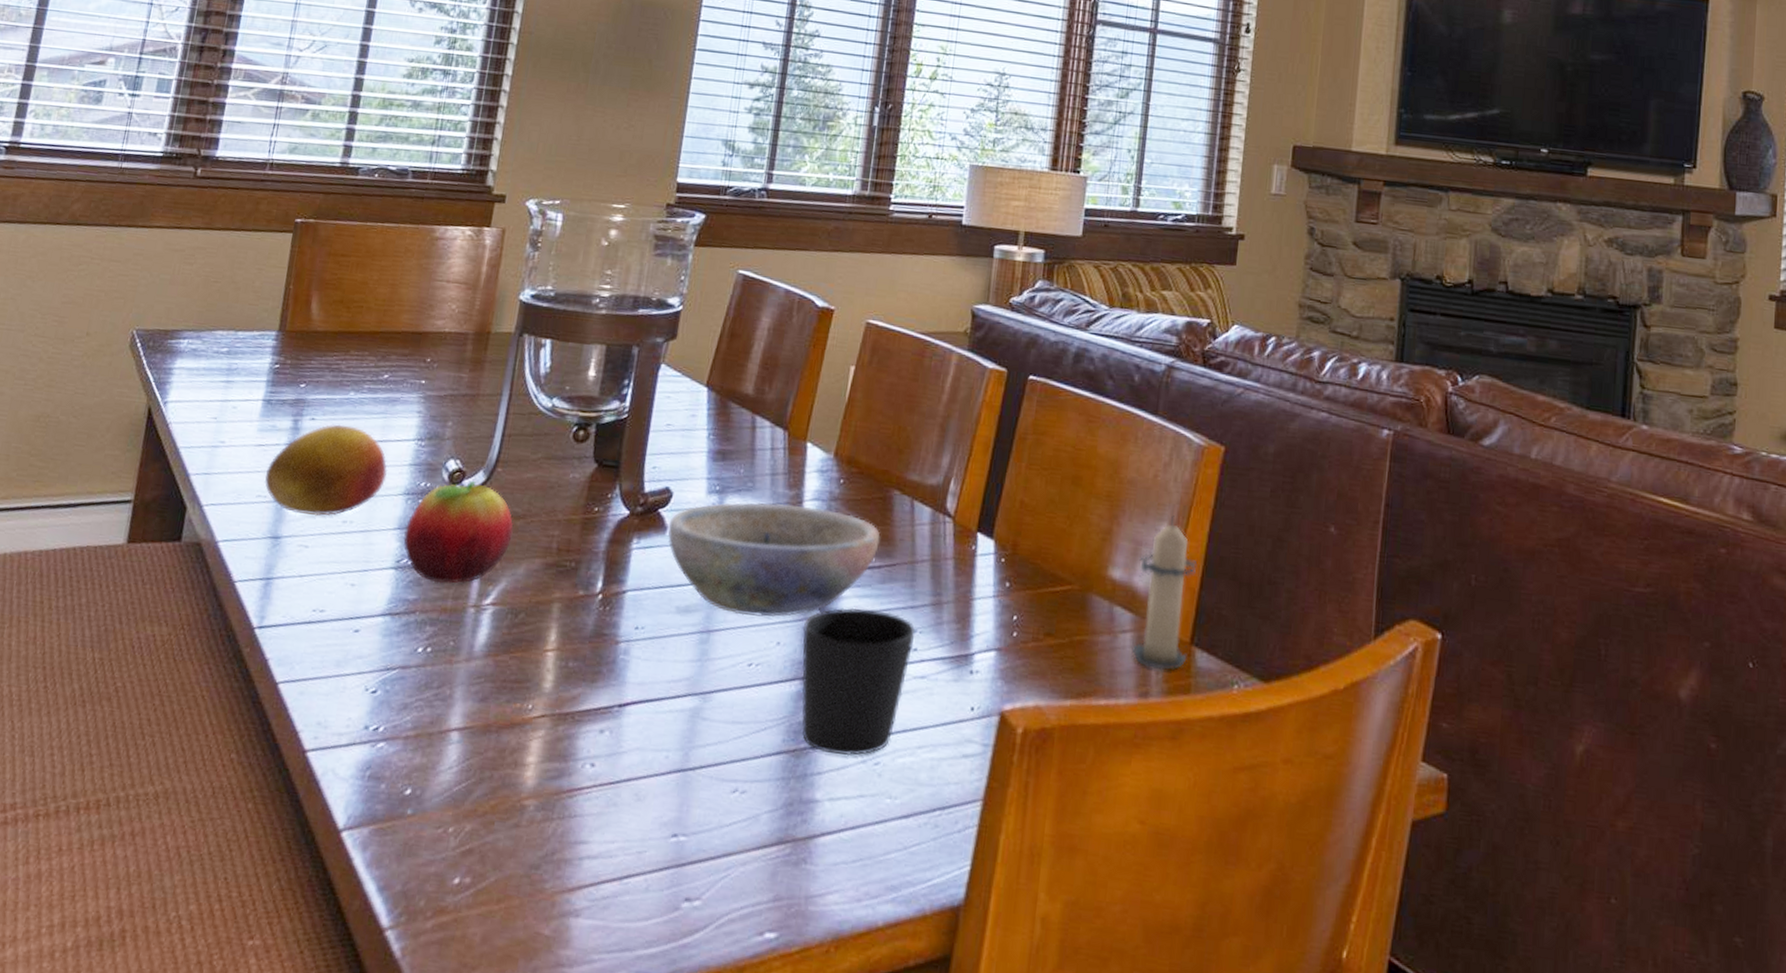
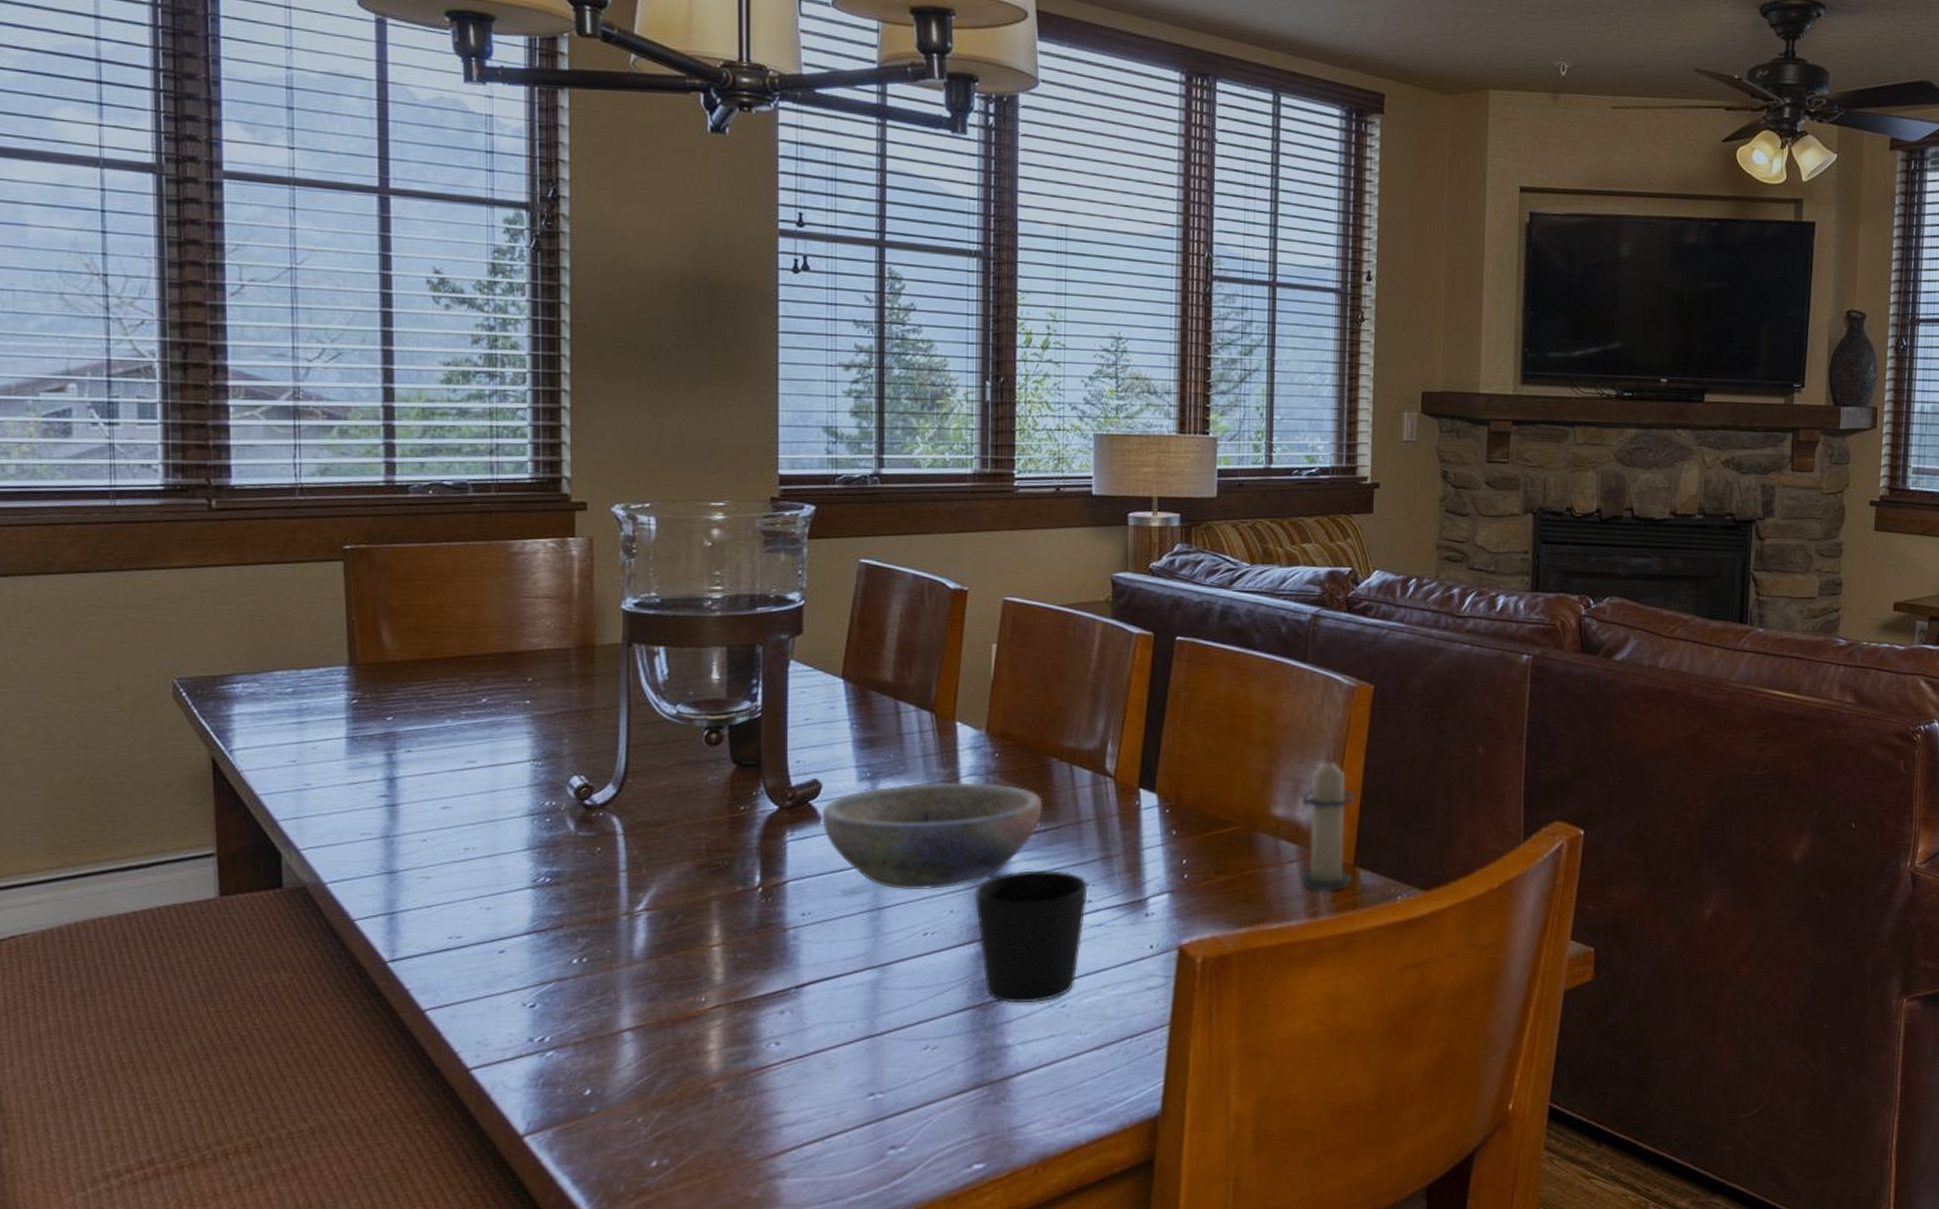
fruit: present [264,424,388,516] -> none [365,753,506,847]
fruit: present [403,481,514,584] -> none [536,795,655,897]

